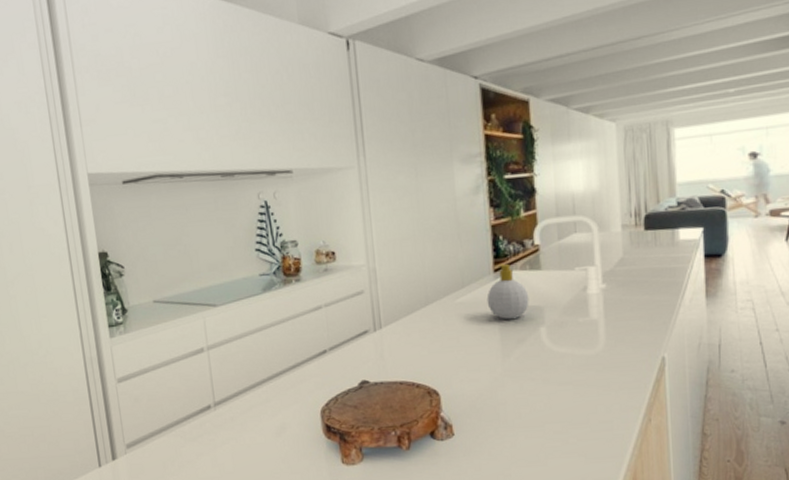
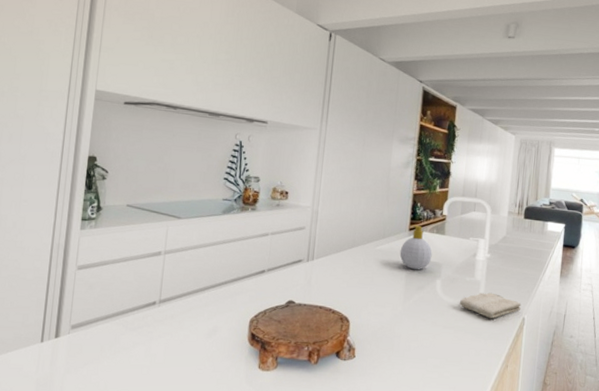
washcloth: none [575,332,658,364] -> present [460,292,522,319]

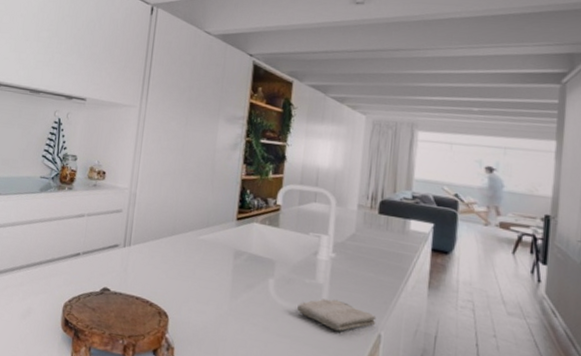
soap bottle: present [399,225,433,270] -> none [225,214,264,266]

